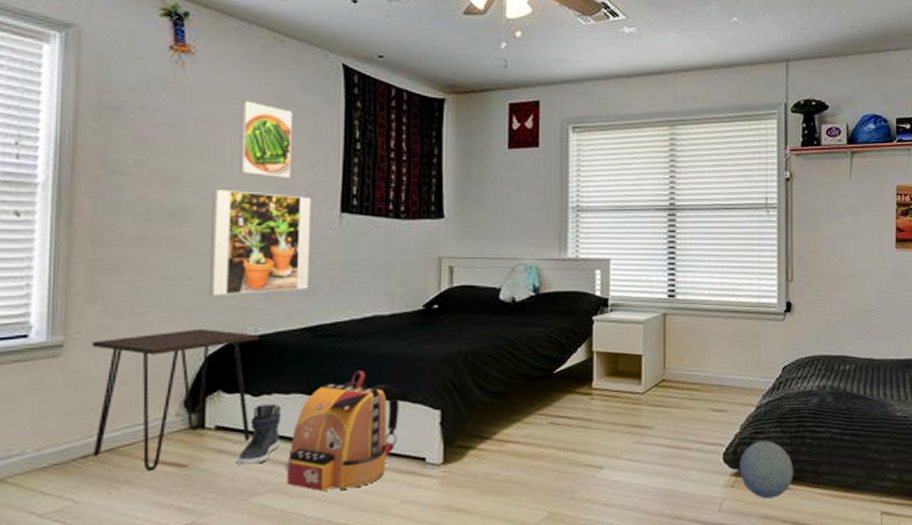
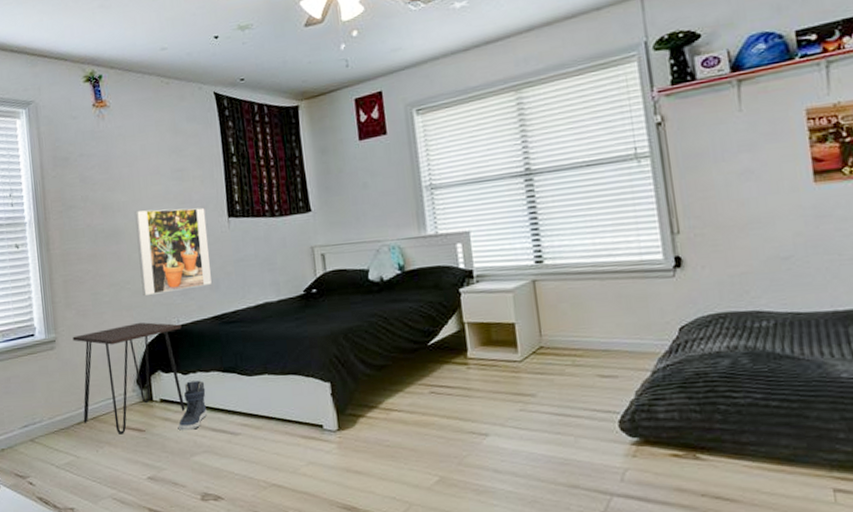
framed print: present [239,100,294,178] -> none [146,136,187,196]
backpack: present [284,370,399,492] -> none [213,350,297,454]
ball: present [739,440,793,499] -> none [638,407,709,470]

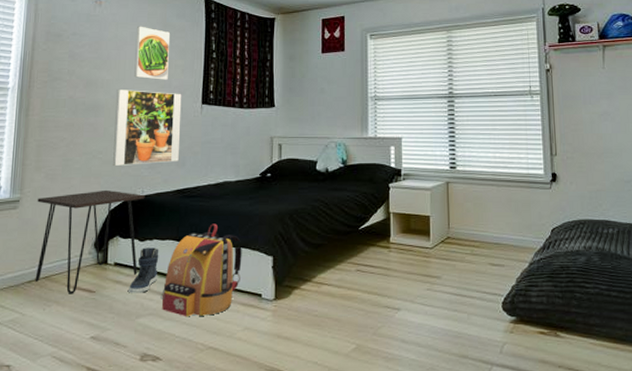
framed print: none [146,136,187,196] -> present [134,26,171,80]
backpack: none [213,350,297,454] -> present [160,223,242,317]

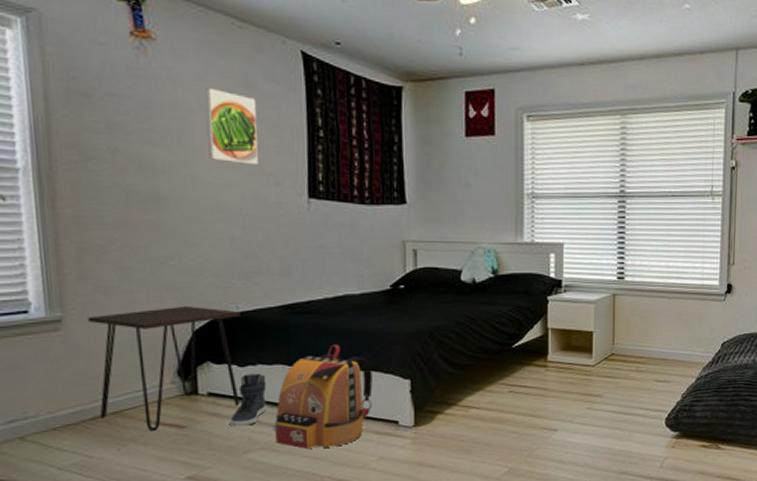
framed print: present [113,90,182,166] -> none [185,176,283,275]

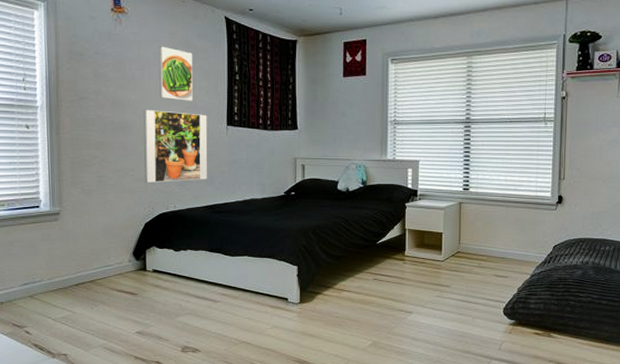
desk: present [87,305,241,431] -> none [76,204,177,296]
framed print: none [185,176,283,275] -> present [143,110,208,182]
sneaker: present [230,373,267,427] -> none [167,257,193,296]
backpack: present [272,344,373,450] -> none [196,236,269,317]

